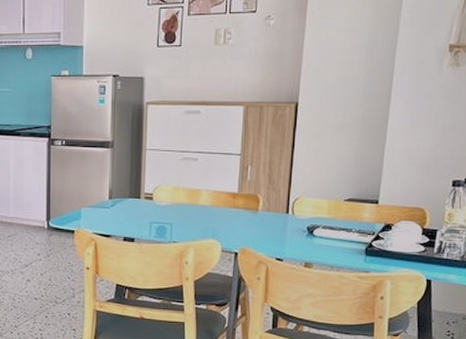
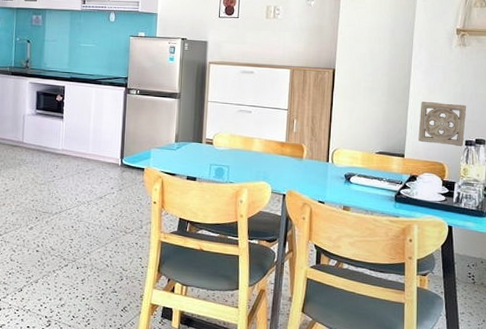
wall ornament: none [396,137,456,187] -> present [418,102,466,146]

